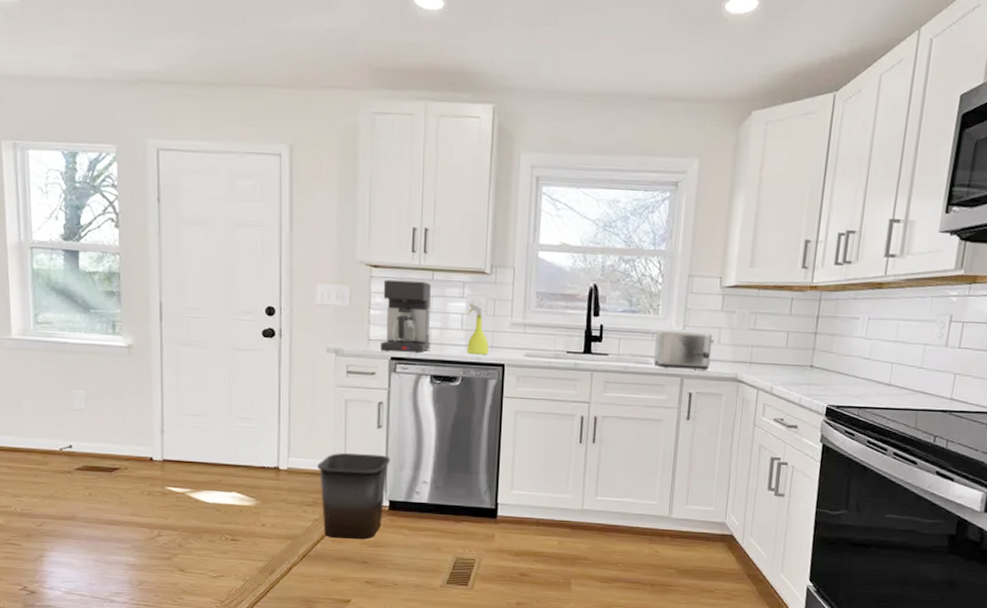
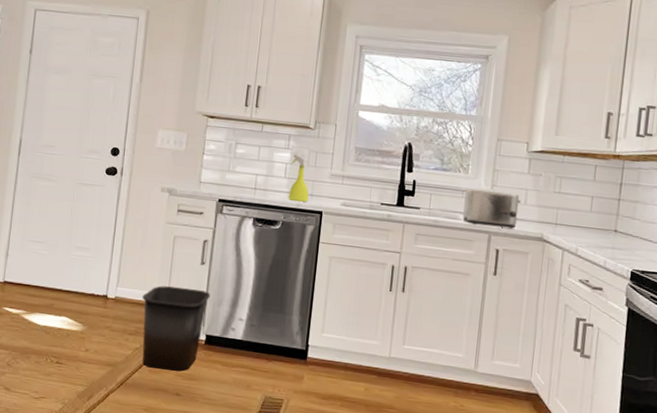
coffee maker: present [381,279,431,354] -> none [210,129,260,198]

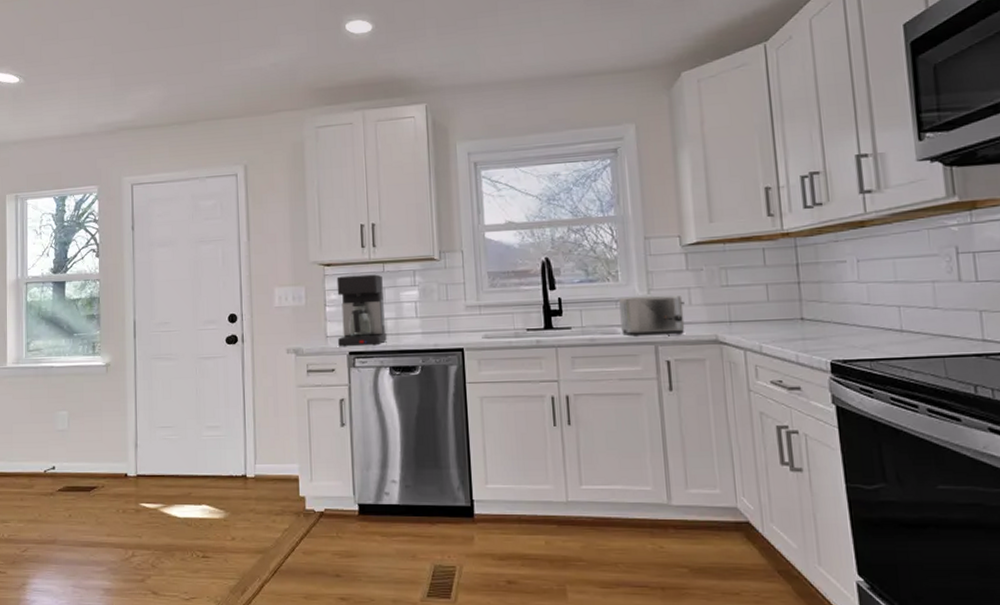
waste bin: present [142,285,211,372] -> none [284,454,357,549]
coffee maker: none [210,129,260,198] -> present [336,274,387,347]
spray bottle: present [288,155,310,203] -> none [420,291,447,342]

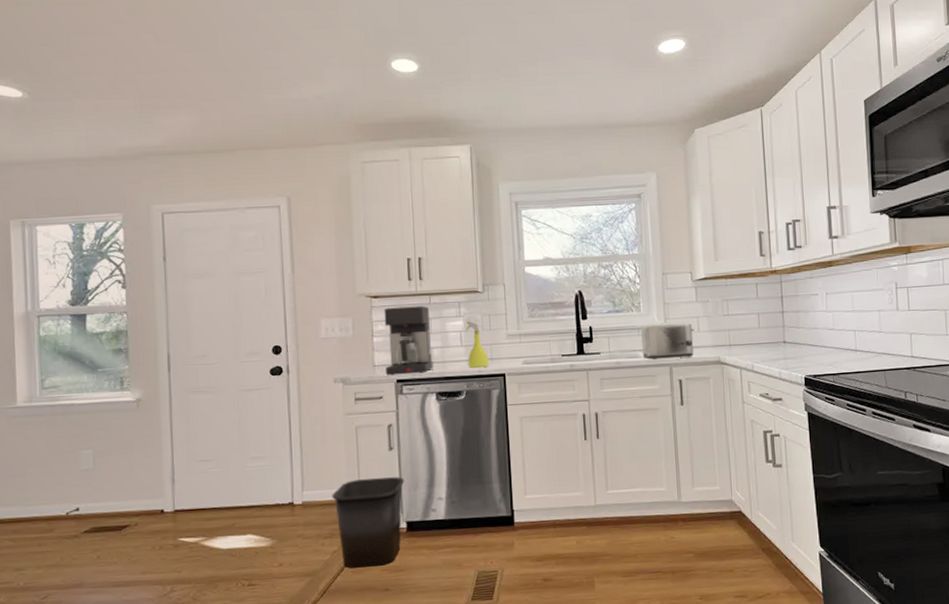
waste bin: none [284,454,357,549] -> present [332,477,405,569]
spray bottle: none [420,291,447,342] -> present [465,321,490,369]

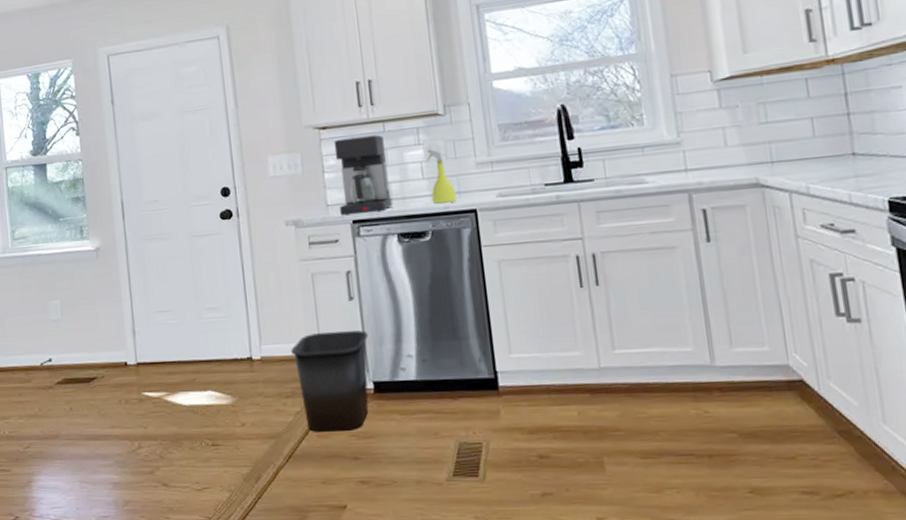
toaster: present [641,323,694,361] -> none [645,136,721,186]

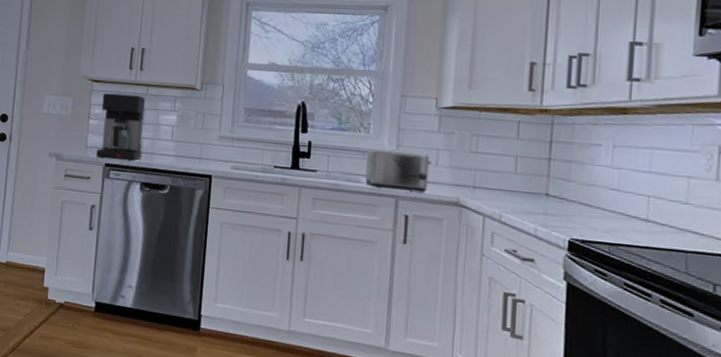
waste bin: present [291,330,369,432] -> none [32,251,99,339]
spray bottle: present [426,149,458,205] -> none [175,117,198,166]
toaster: none [645,136,721,186] -> present [365,149,431,194]

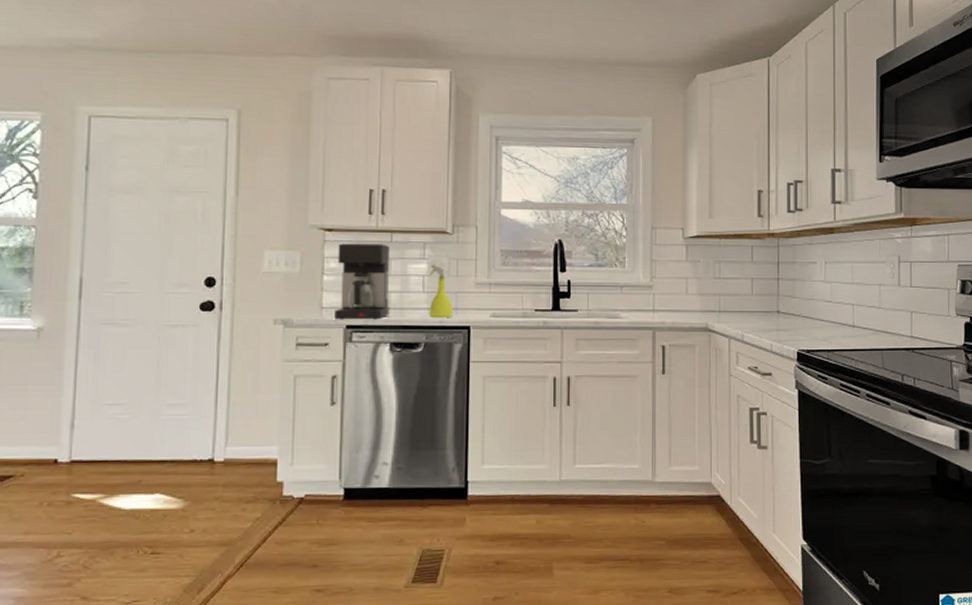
spray bottle: none [175,117,198,166] -> present [428,265,454,319]
toaster: present [365,149,431,194] -> none [624,283,682,323]

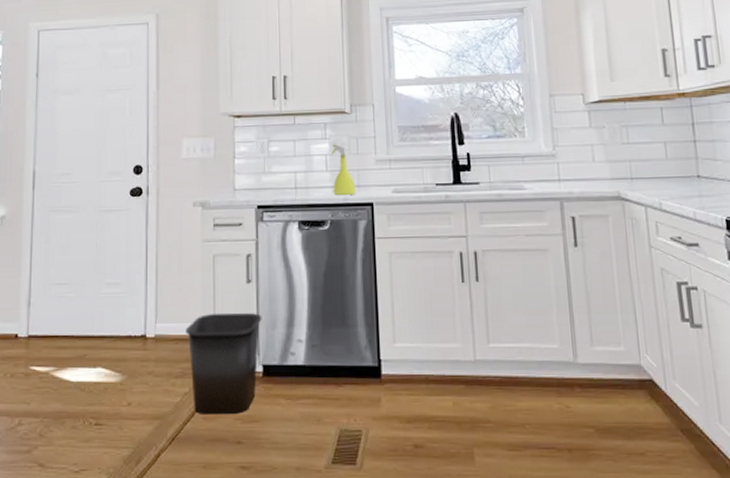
waste bin: none [260,435,346,539] -> present [186,312,262,414]
coffee maker: present [335,243,389,320] -> none [246,126,296,201]

